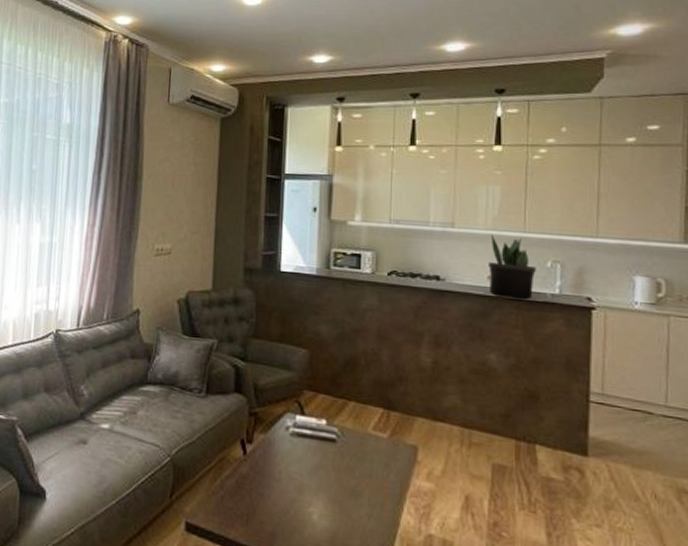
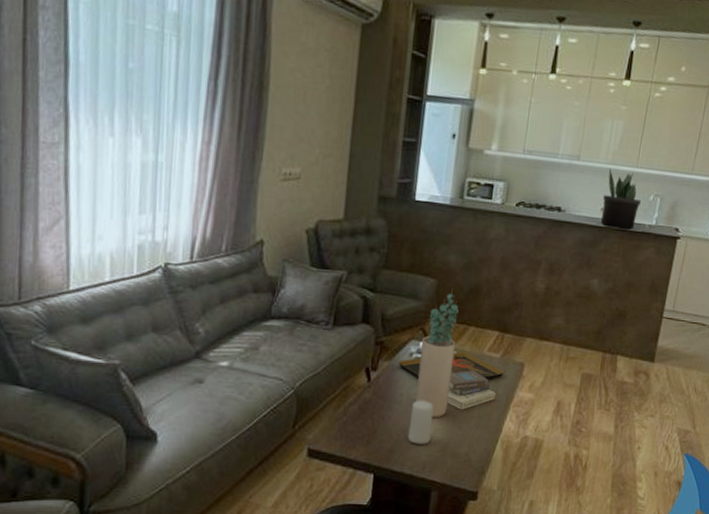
decorative tray: none [274,428,395,463] -> present [398,352,505,380]
candle: none [290,479,317,532] -> present [408,400,434,445]
vase: none [296,359,336,502] -> present [416,288,459,418]
books: none [331,449,387,496] -> present [447,370,496,410]

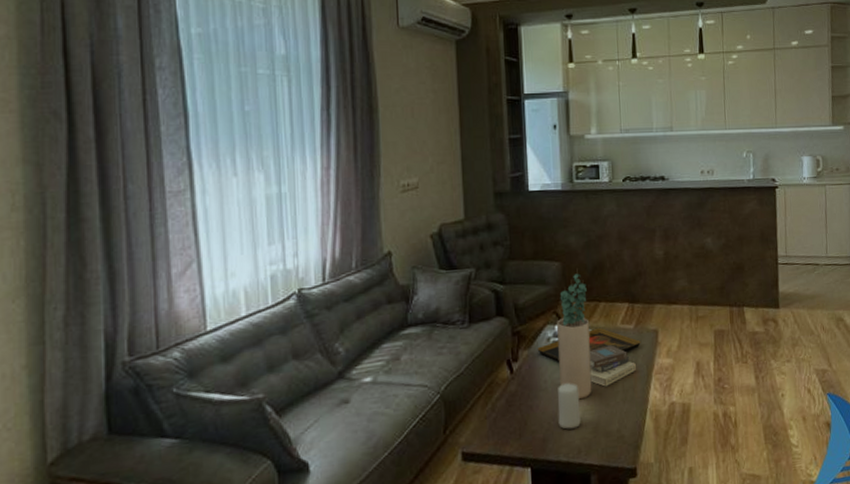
planter: present [600,169,641,231] -> none [701,134,736,189]

